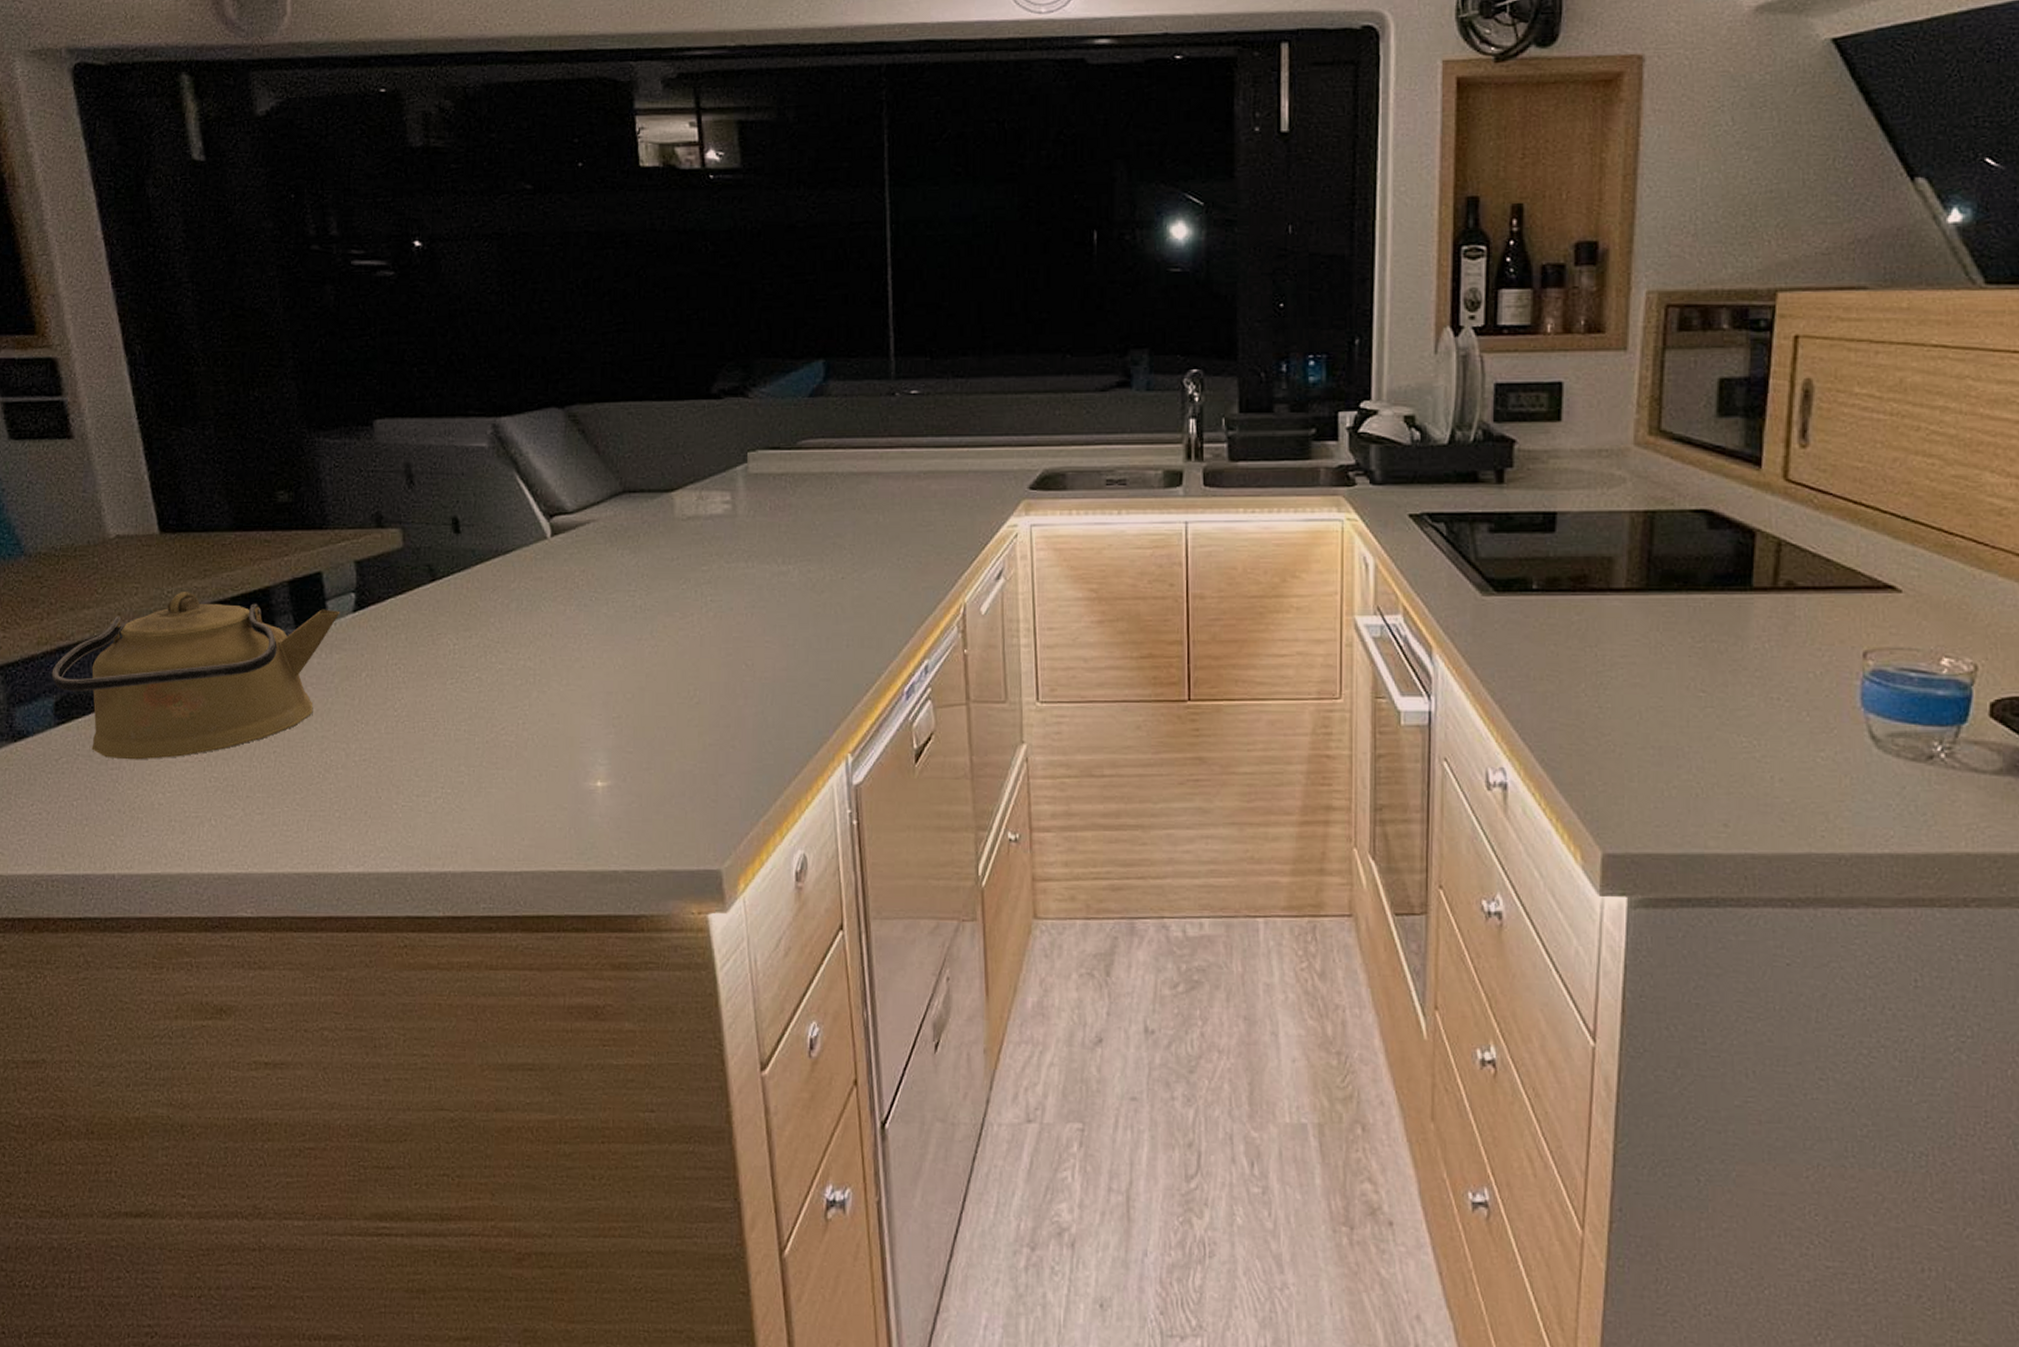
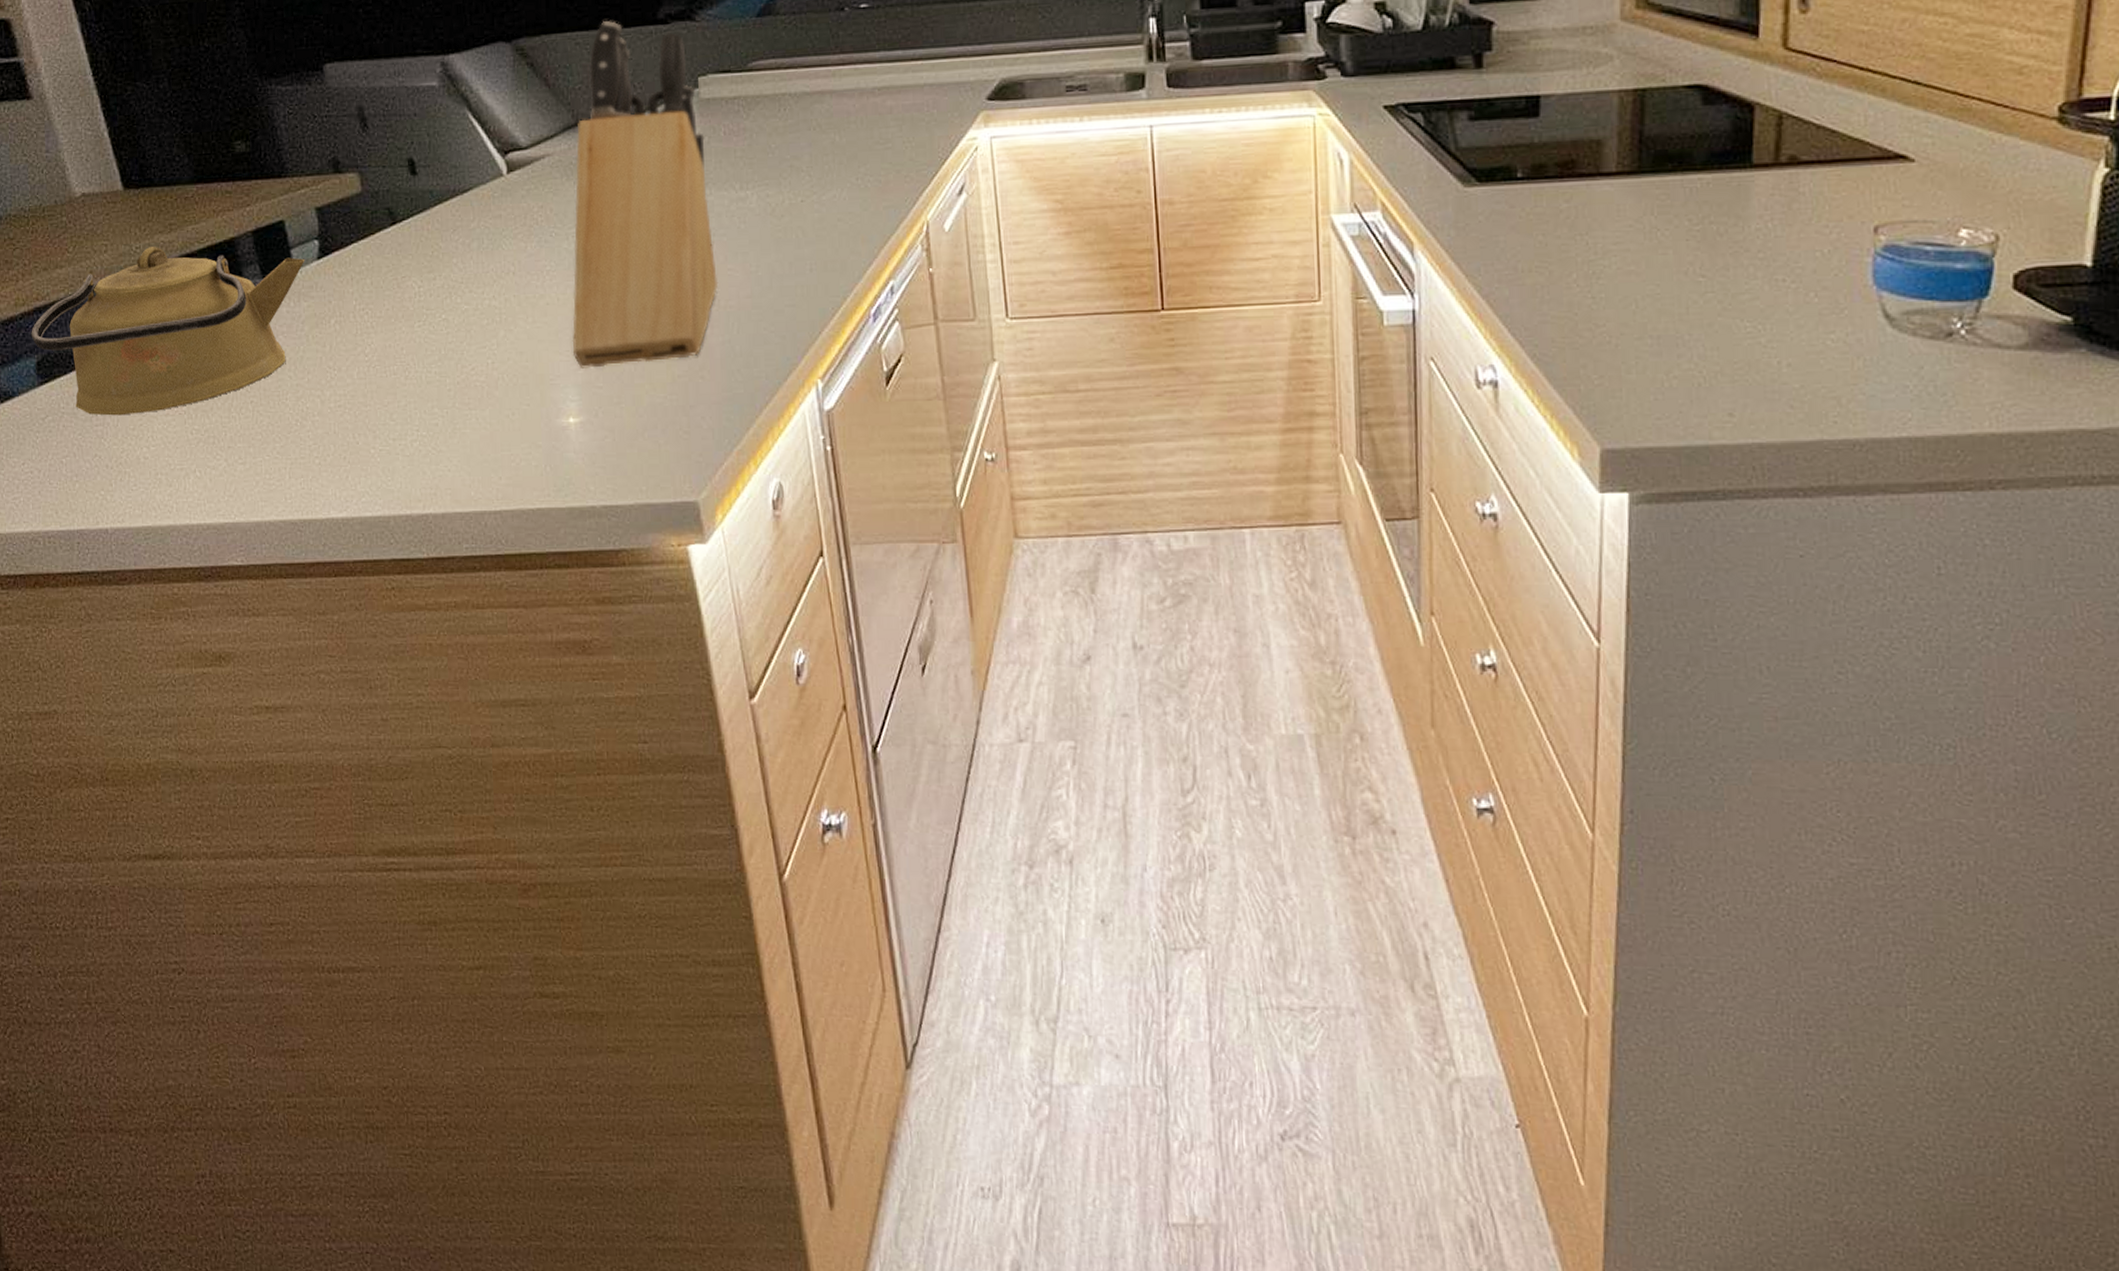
knife block: none [604,393,755,733] -> present [572,21,719,369]

